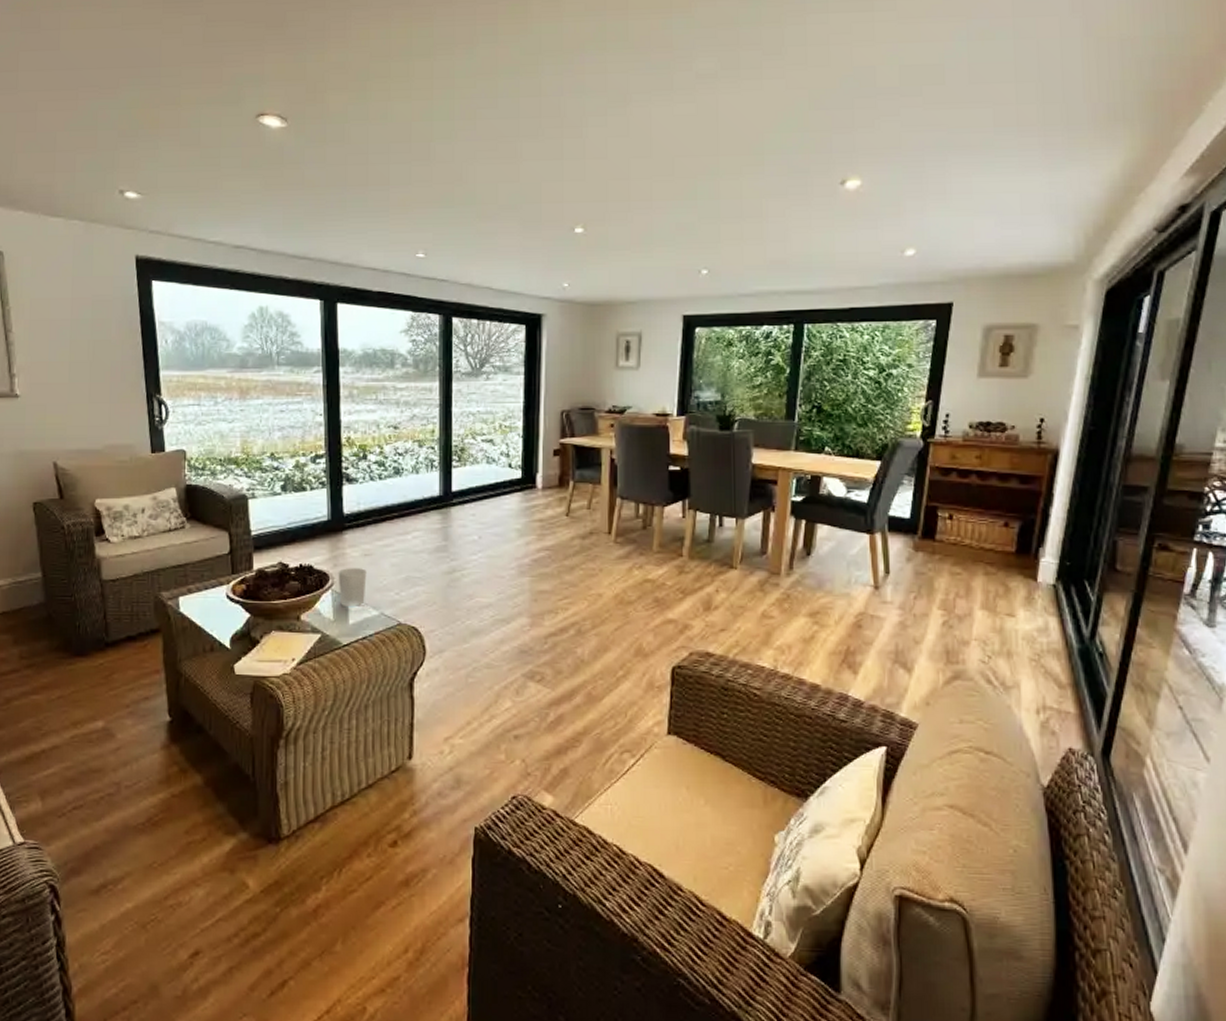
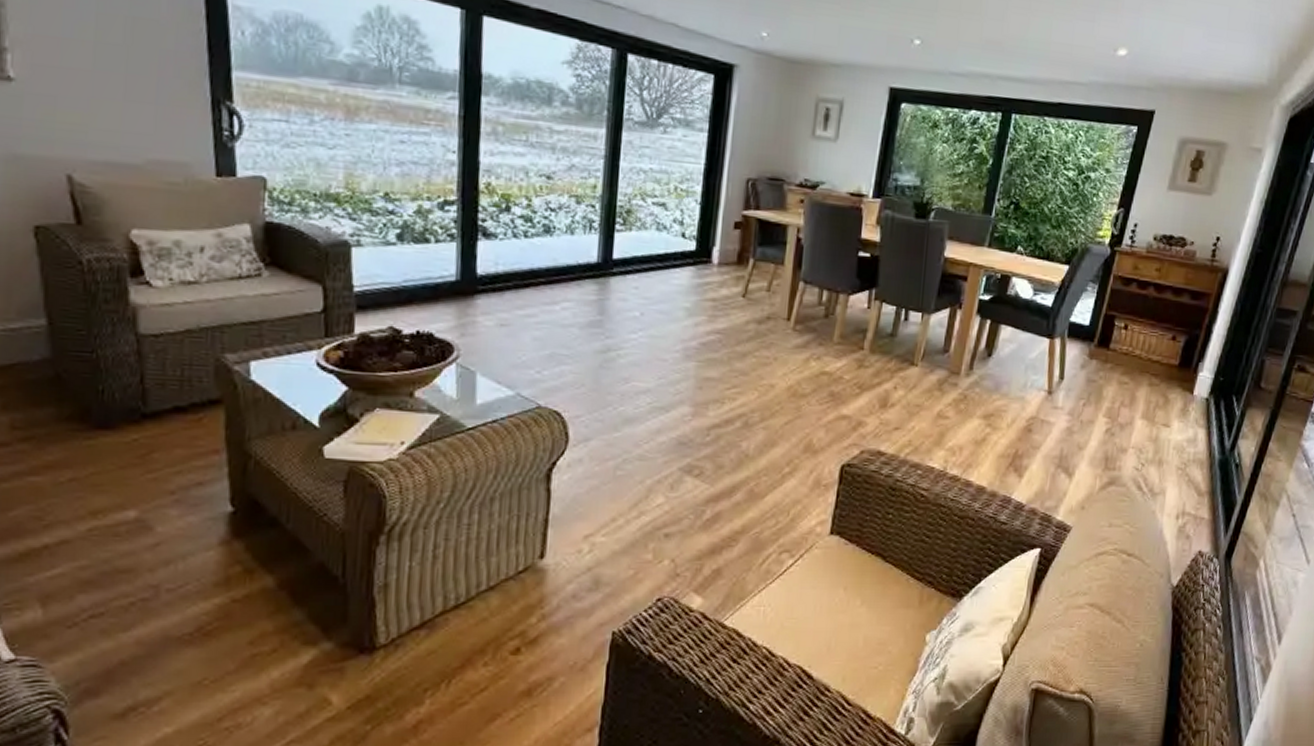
candle holder: present [338,568,367,608] -> none [465,339,502,386]

